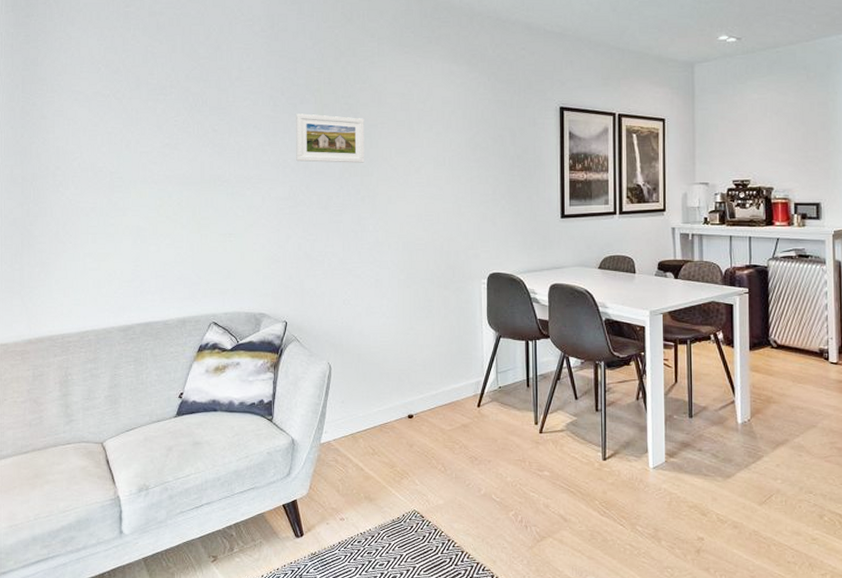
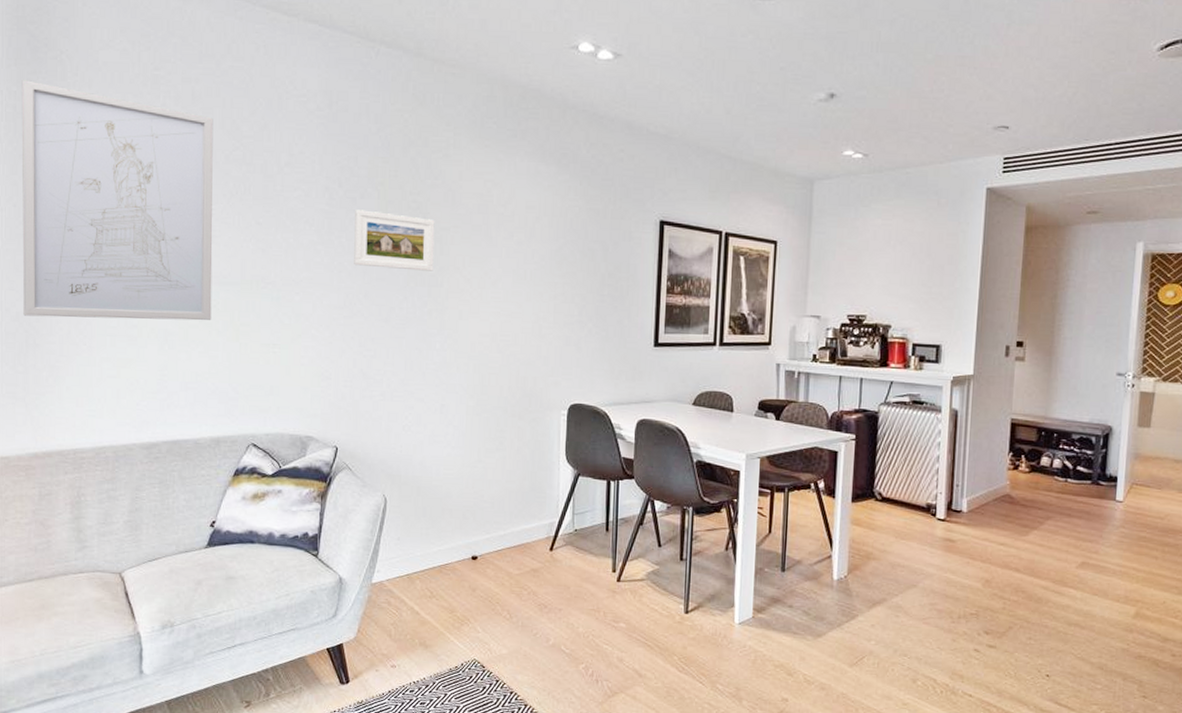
wall art: none [17,23,177,221] -> present [21,80,213,321]

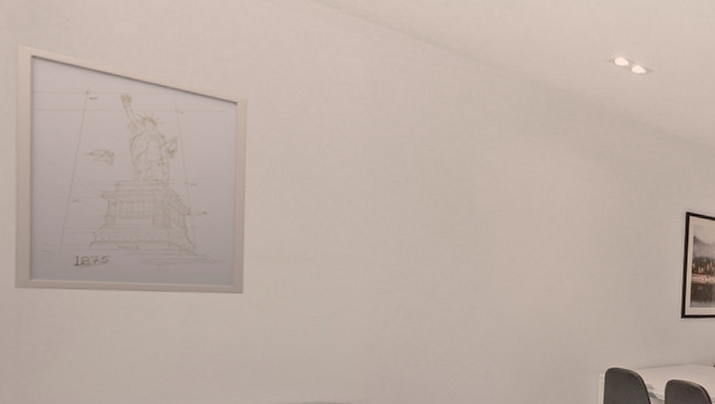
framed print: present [354,210,435,271] -> none [399,192,480,251]

